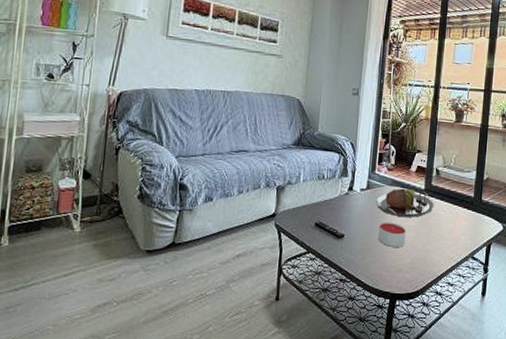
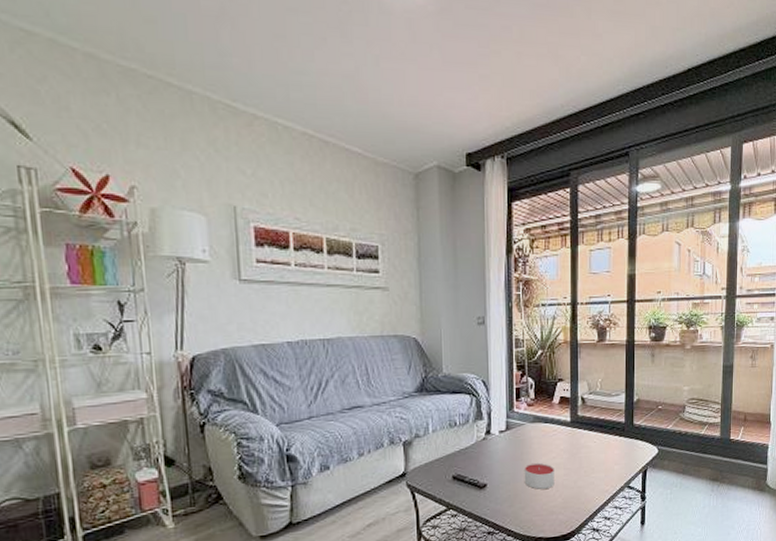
serving tray: present [376,188,434,217] -> none [518,423,583,455]

